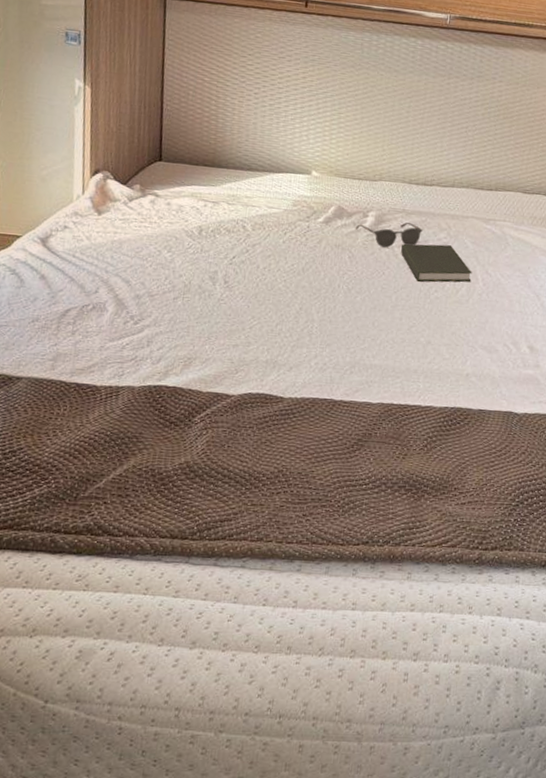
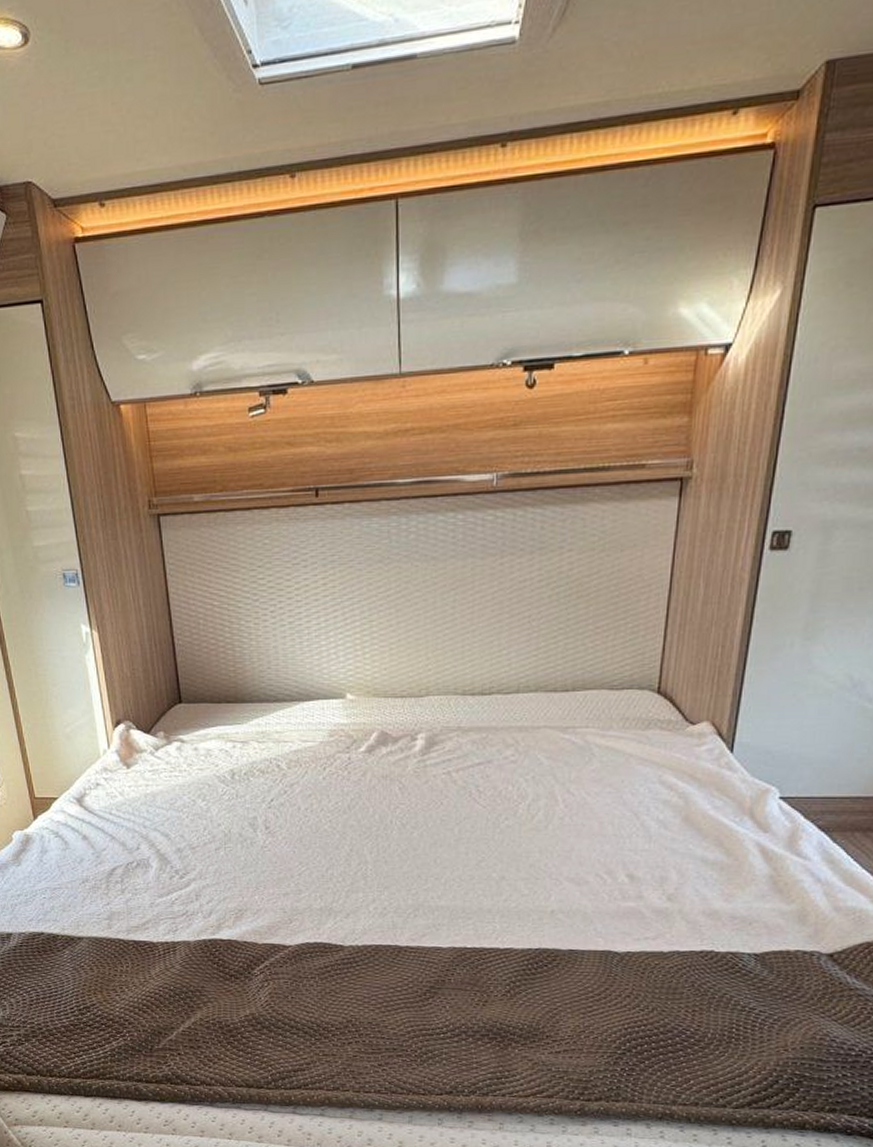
sunglasses: present [355,222,423,248] -> none [403,742,484,773]
book: present [401,244,472,282] -> none [460,764,550,809]

